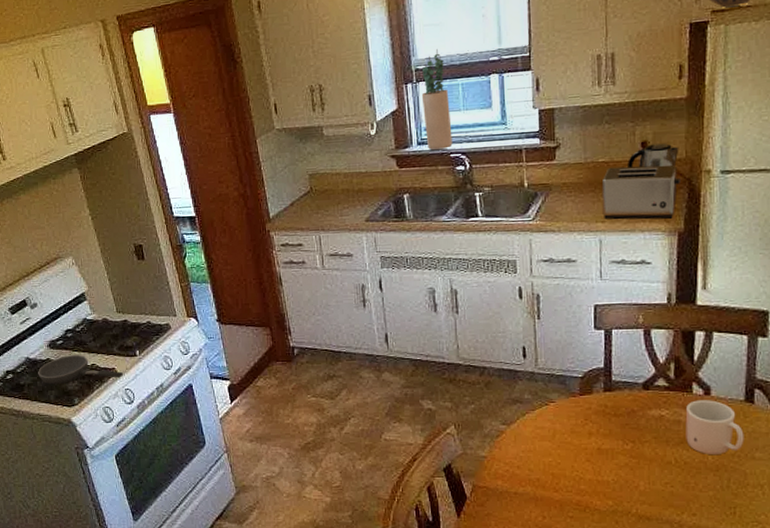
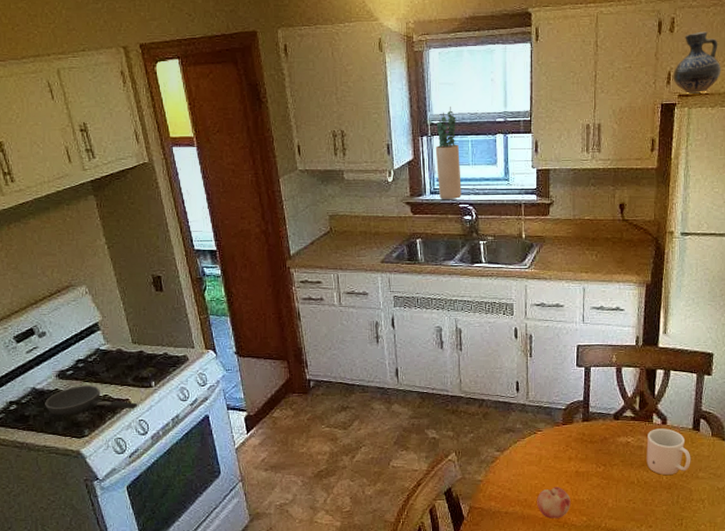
fruit: none [551,466,593,501] -> present [537,487,571,519]
toaster: present [601,164,680,220] -> none [586,224,649,273]
kettle: present [628,142,679,169] -> none [608,205,649,227]

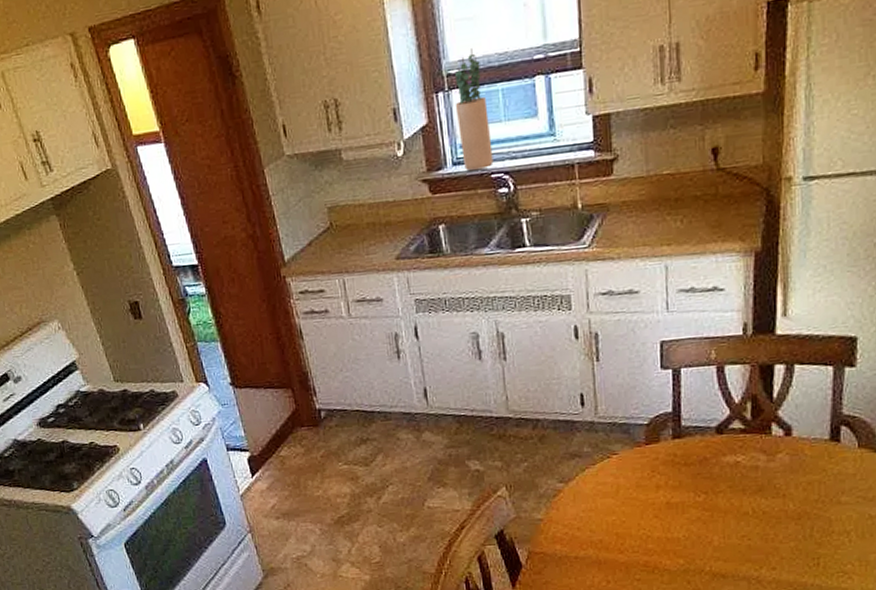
frying pan: present [45,385,137,416] -> none [28,432,127,469]
fruit: present [537,487,571,519] -> none [616,523,662,563]
mug: present [646,428,691,476] -> none [763,441,829,503]

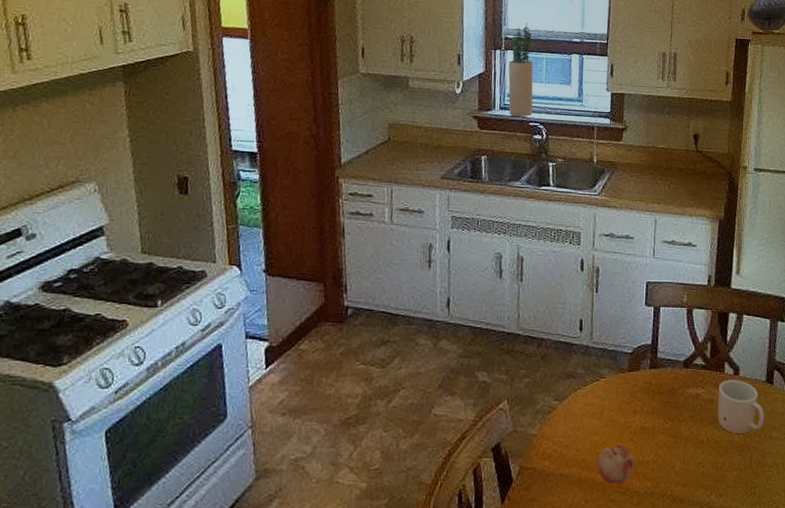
fruit: none [616,523,662,563] -> present [596,445,634,483]
mug: none [763,441,829,503] -> present [717,380,765,435]

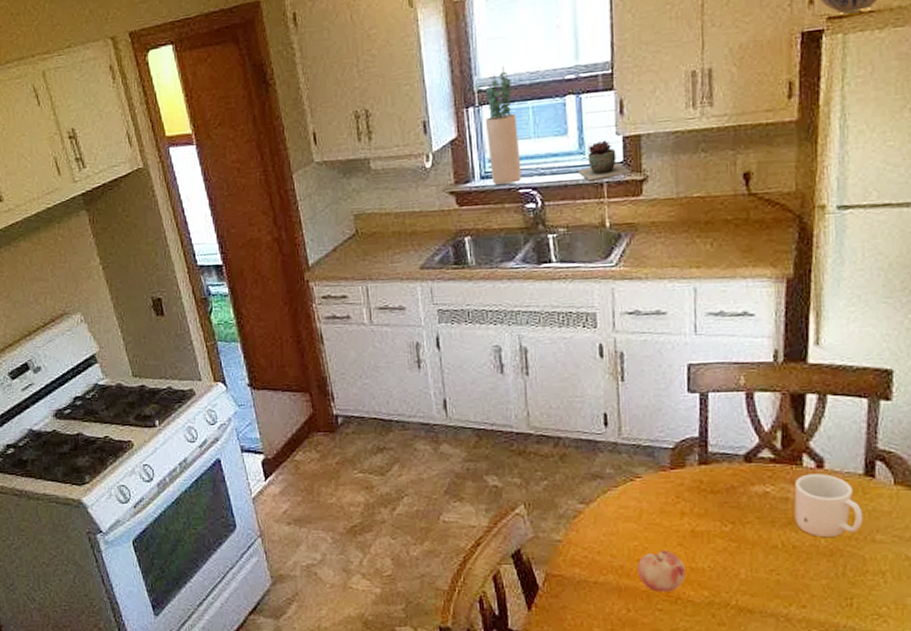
succulent plant: none [575,93,616,125] -> present [577,140,632,183]

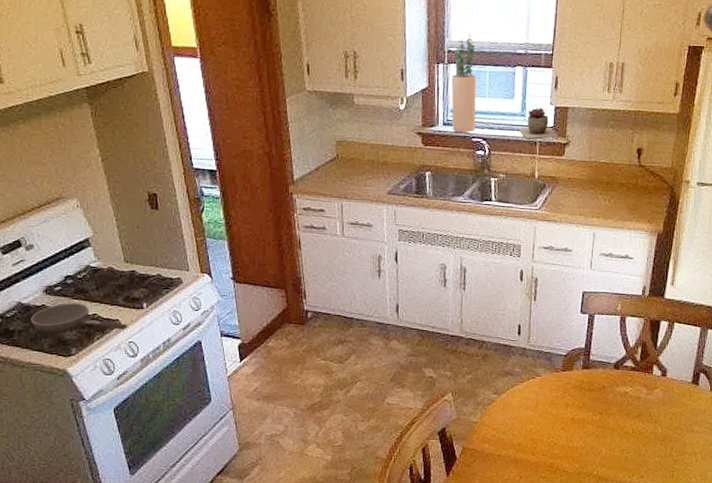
frying pan: none [43,426,140,460] -> present [31,303,127,333]
fruit: present [637,550,686,592] -> none [530,433,565,464]
mug: present [794,474,863,538] -> none [643,380,688,428]

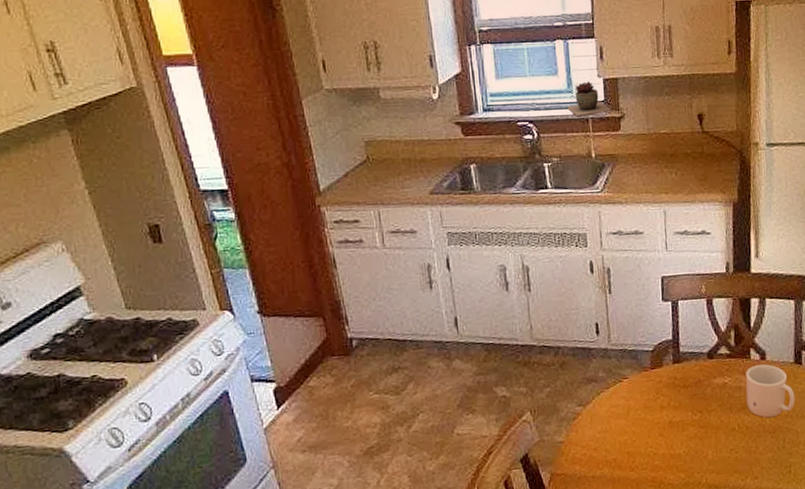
frying pan: present [31,303,127,333] -> none [13,365,136,407]
vase: present [451,34,477,133] -> none [485,10,520,118]
mug: none [643,380,688,428] -> present [745,364,795,418]

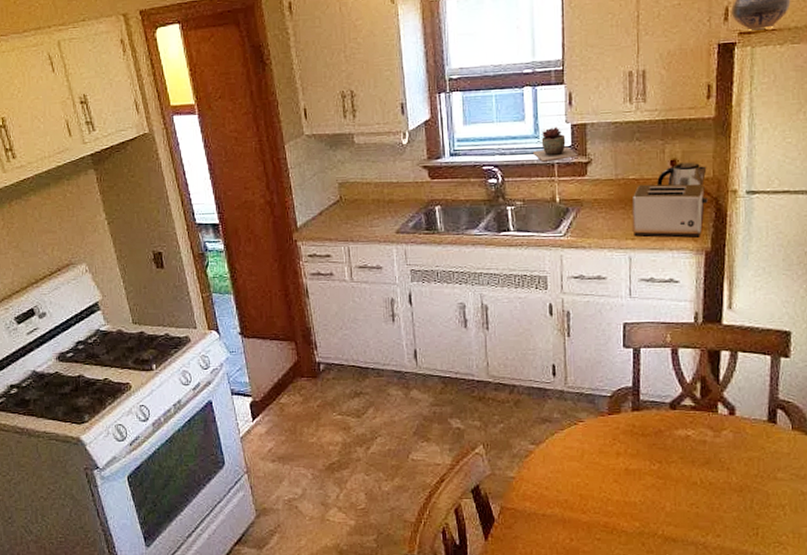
toaster: none [663,137,733,191] -> present [631,183,708,239]
kettle: none [686,115,731,140] -> present [657,161,707,186]
mug: present [745,364,795,418] -> none [710,420,767,476]

